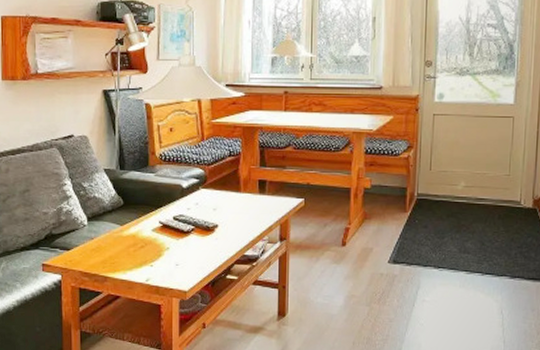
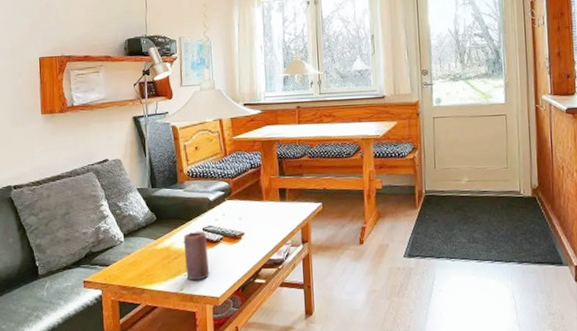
candle: none [153,220,177,272] -> present [184,232,209,281]

